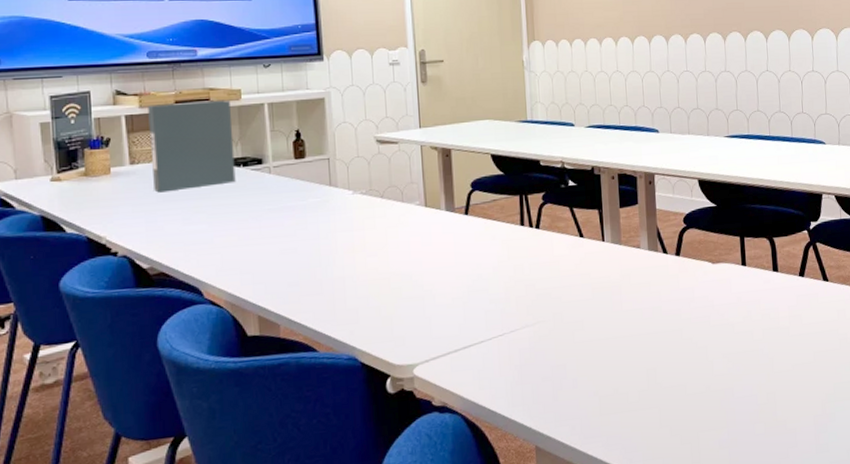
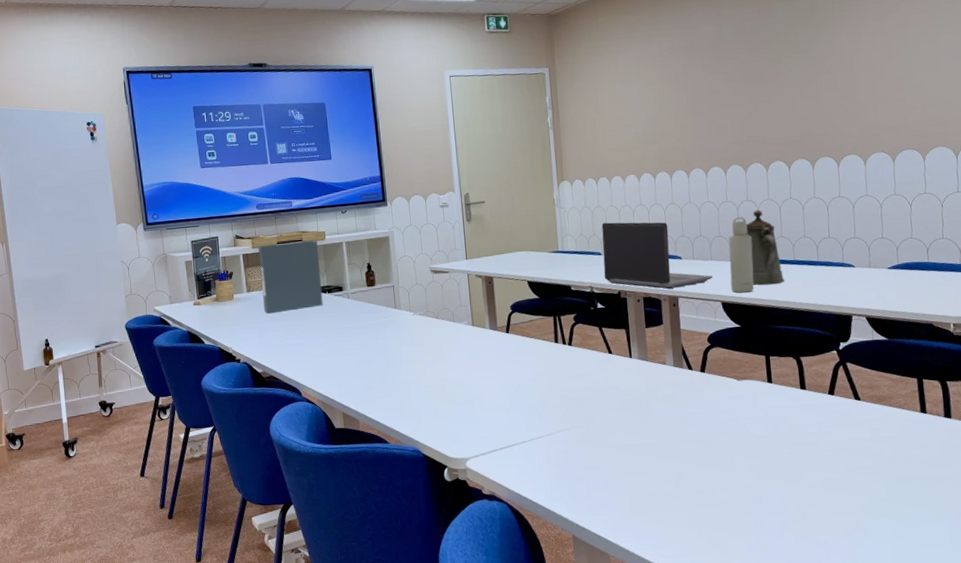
laptop computer: none [575,89,691,165] -> present [601,222,714,289]
bottle: none [706,88,731,170] -> present [728,217,754,293]
coffee pot: none [723,81,761,162] -> present [746,210,785,285]

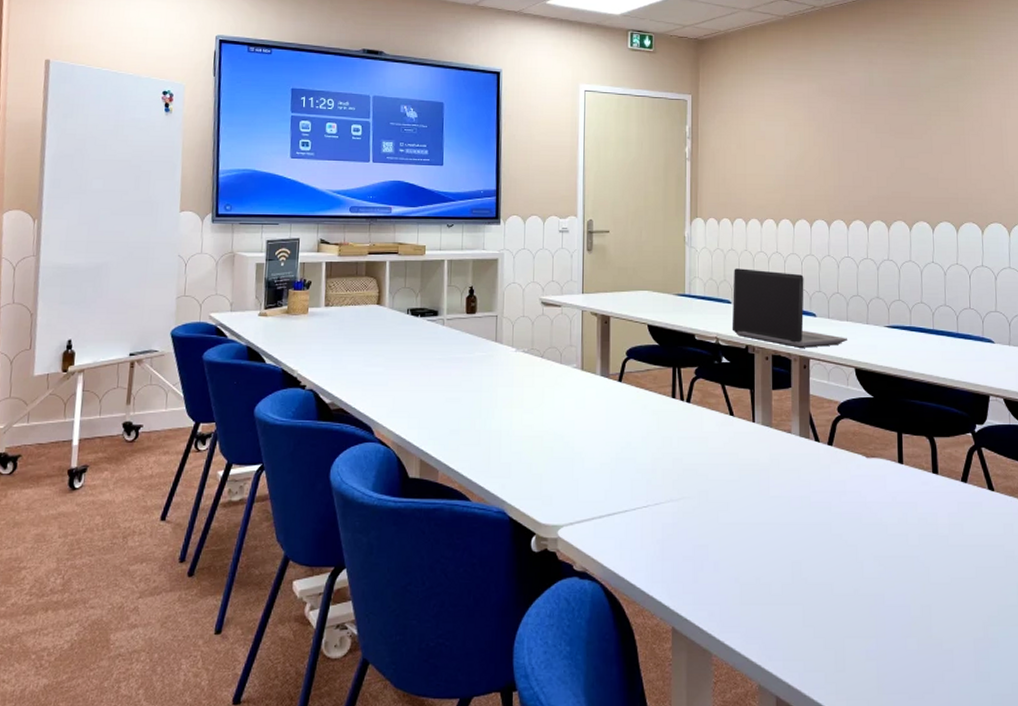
binder: present [258,240,323,314] -> none [342,254,416,334]
bottle: present [728,217,754,293] -> none [866,277,891,360]
coffee pot: present [746,210,785,285] -> none [885,271,923,353]

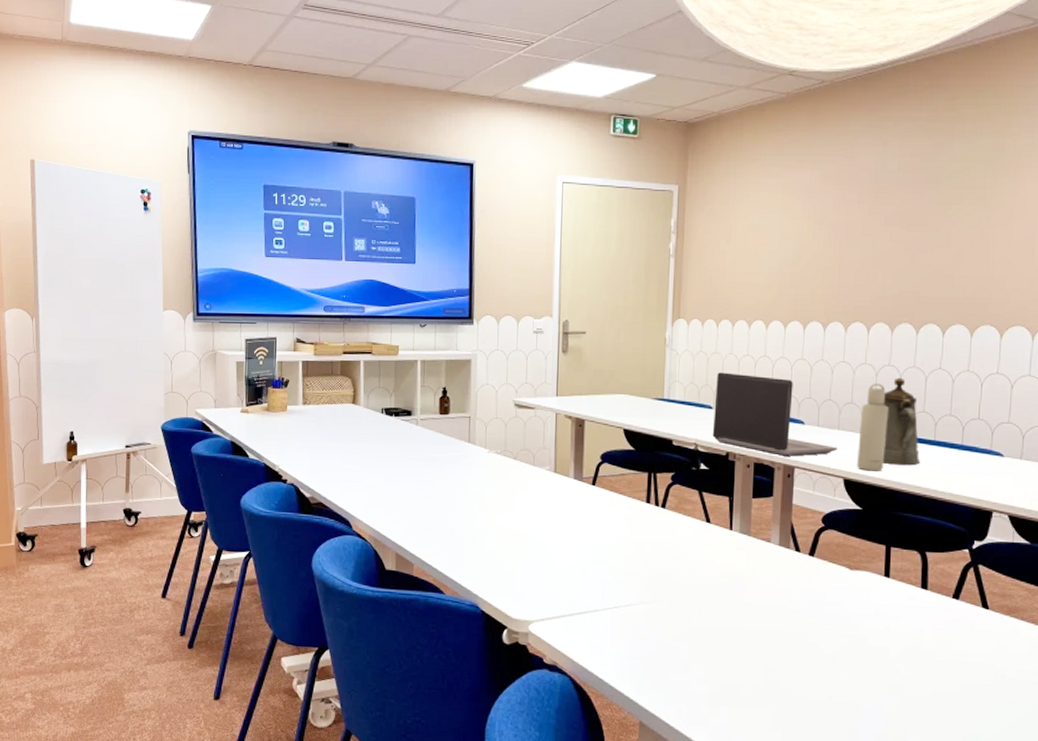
bottle: none [866,277,891,360] -> present [857,383,888,471]
coffee pot: none [885,271,923,353] -> present [882,377,921,465]

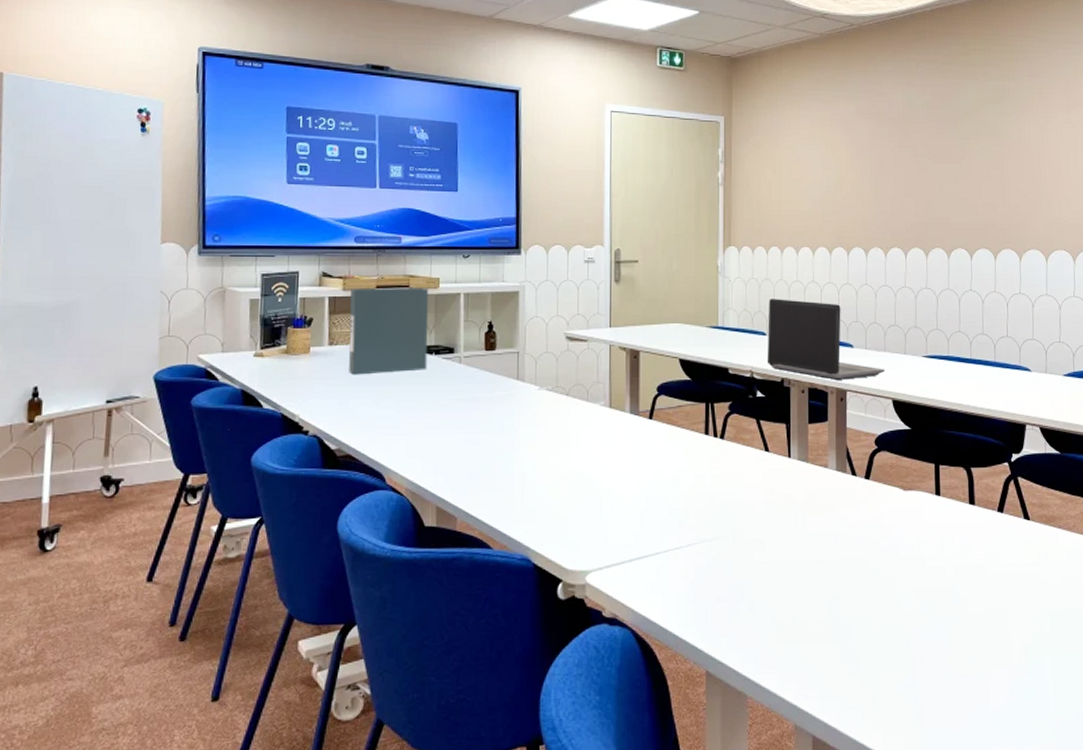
binder: none [319,353,389,432] -> present [349,287,429,375]
bottle: present [857,383,888,471] -> none [903,306,929,391]
coffee pot: present [882,377,921,465] -> none [923,299,960,383]

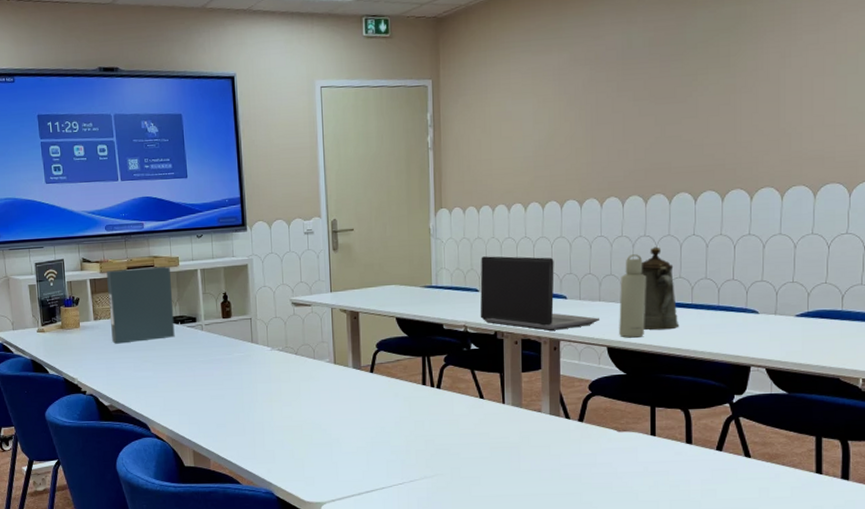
bottle: none [903,306,929,391] -> present [619,254,646,338]
coffee pot: none [923,299,960,383] -> present [641,247,680,330]

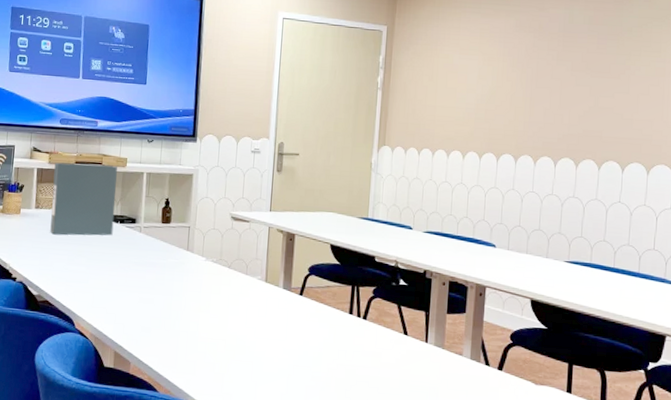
laptop computer: present [480,256,601,331] -> none [411,196,526,277]
bottle: present [619,254,646,338] -> none [543,213,572,294]
coffee pot: present [641,247,680,330] -> none [566,208,601,289]

